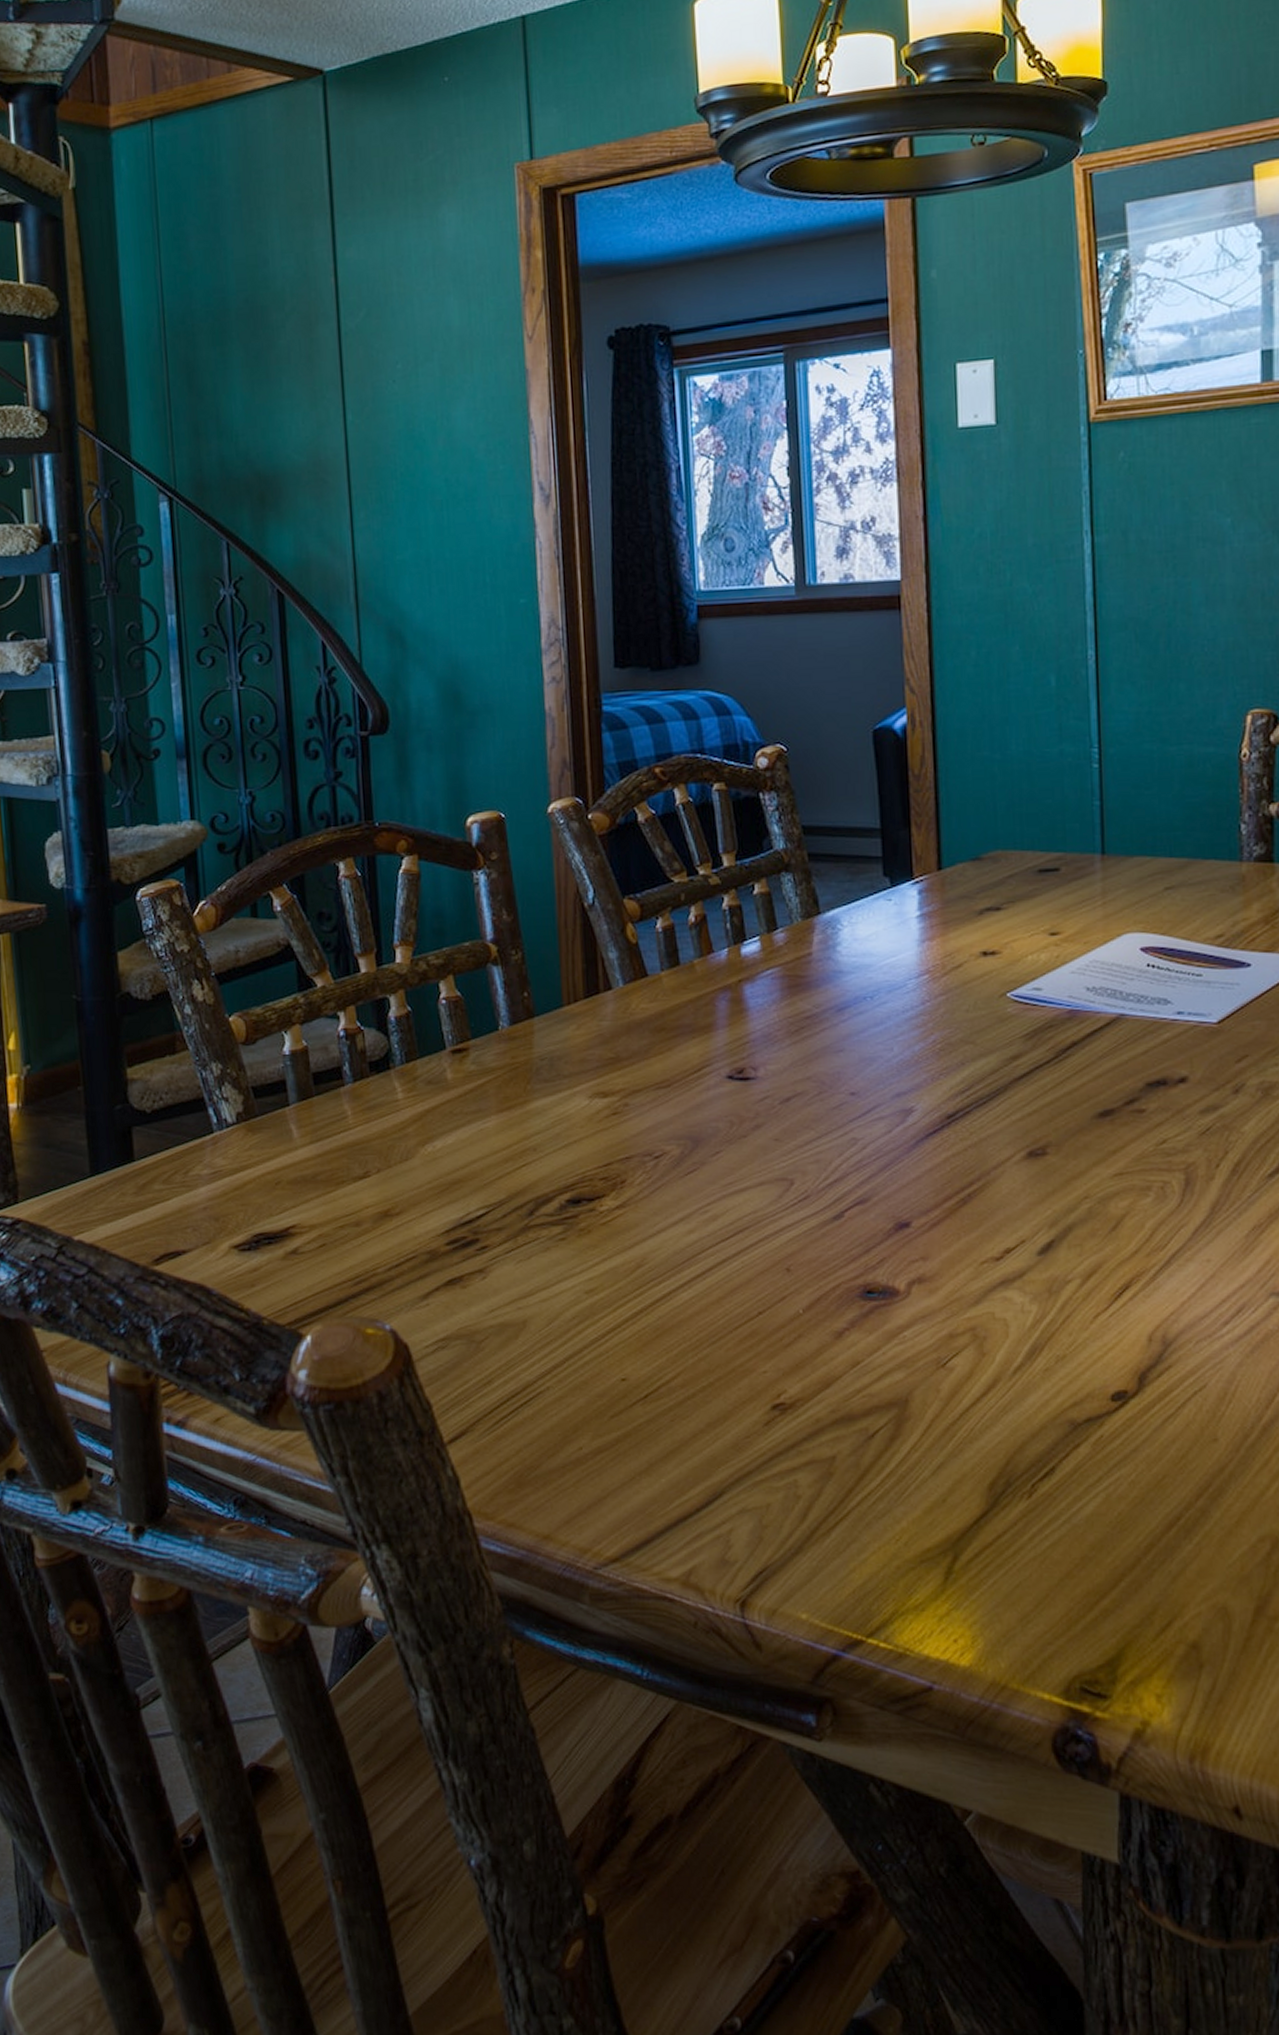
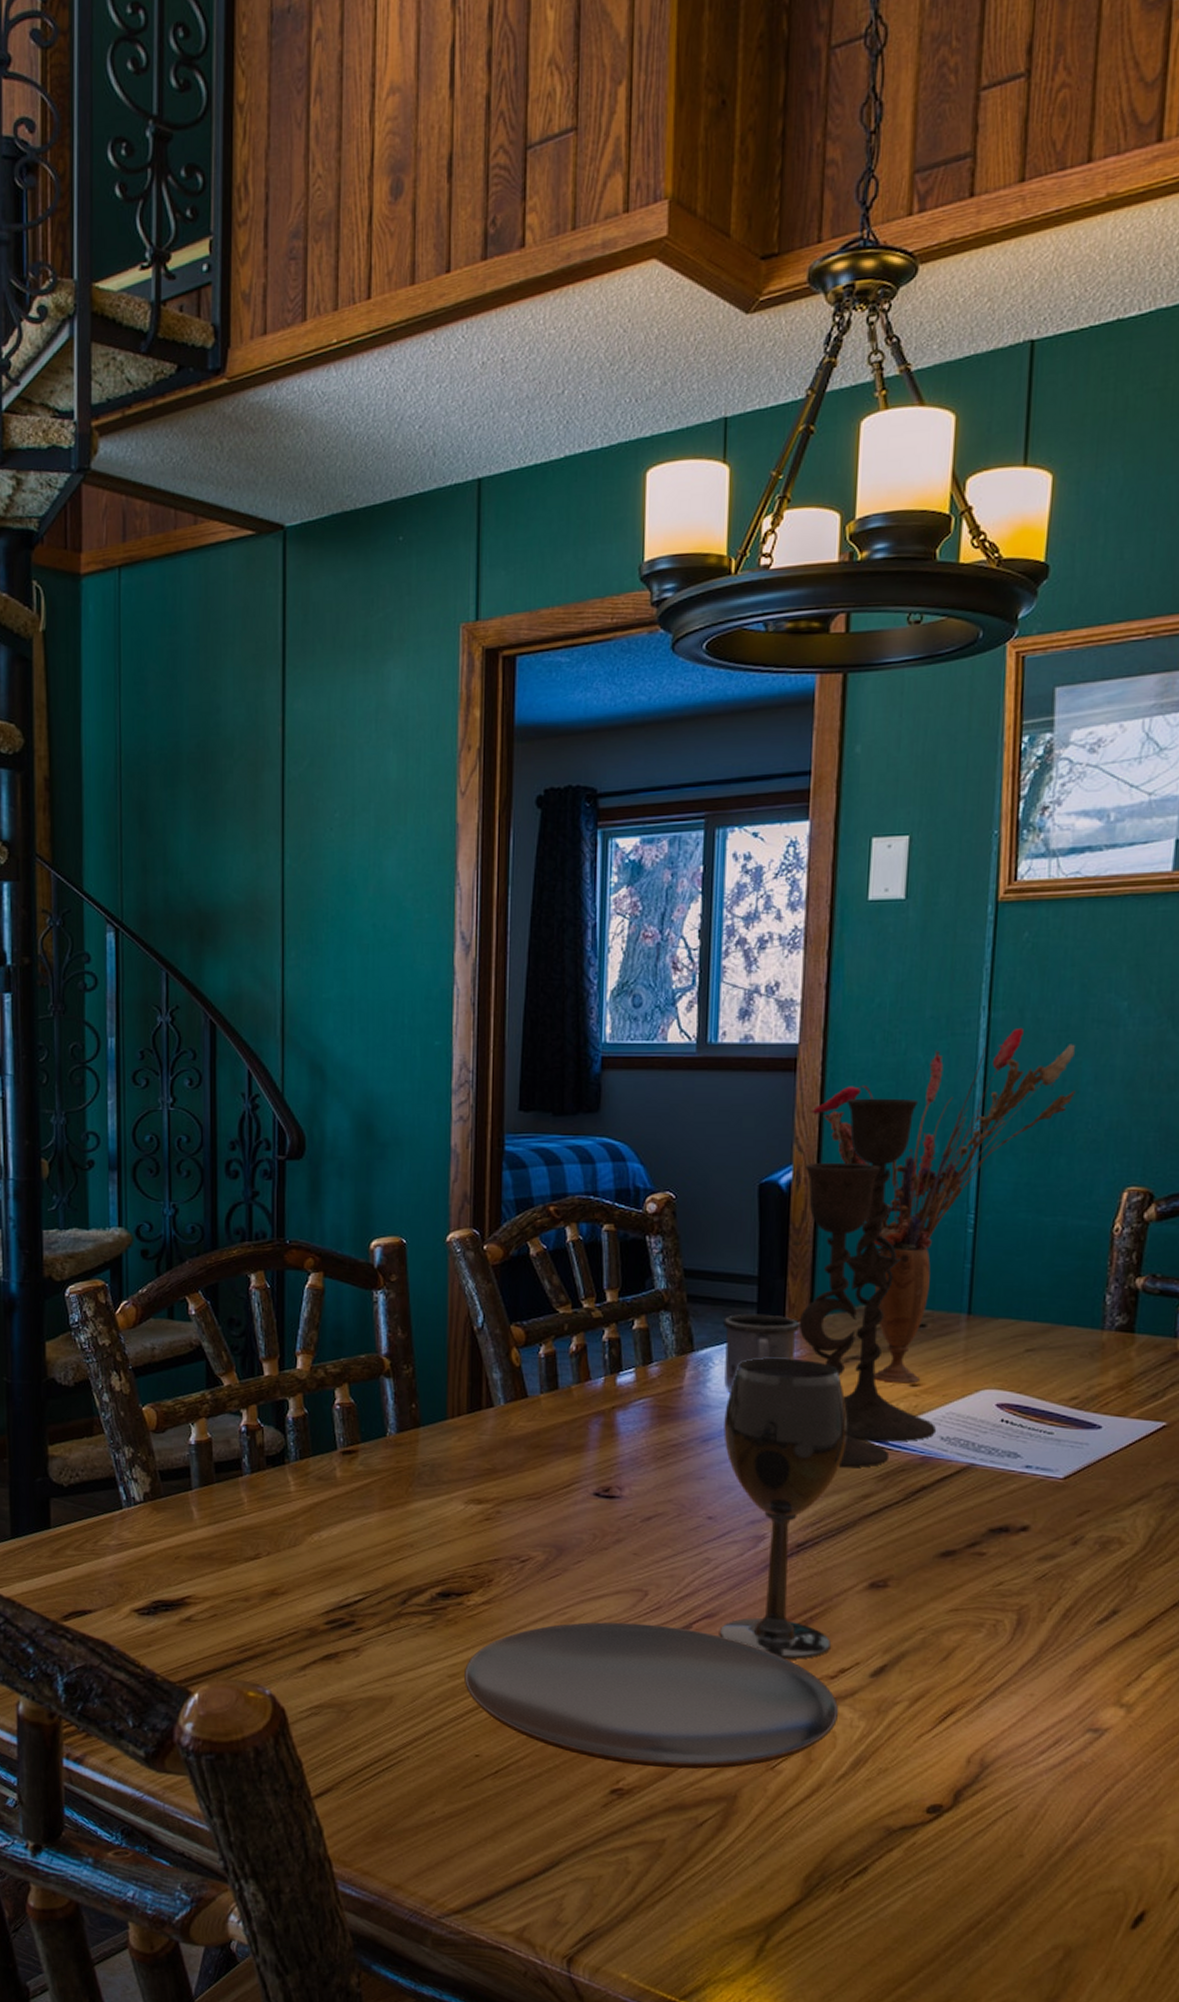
plate: none [602,1216,1009,1376] -> present [463,1622,839,1769]
mug: none [849,868,929,955] -> present [723,1314,800,1392]
wine glass: none [858,914,993,1242] -> present [719,1357,848,1659]
candlestick: none [918,631,1080,1029] -> present [798,1098,936,1468]
bouquet: none [919,550,1187,933] -> present [810,1027,1075,1383]

